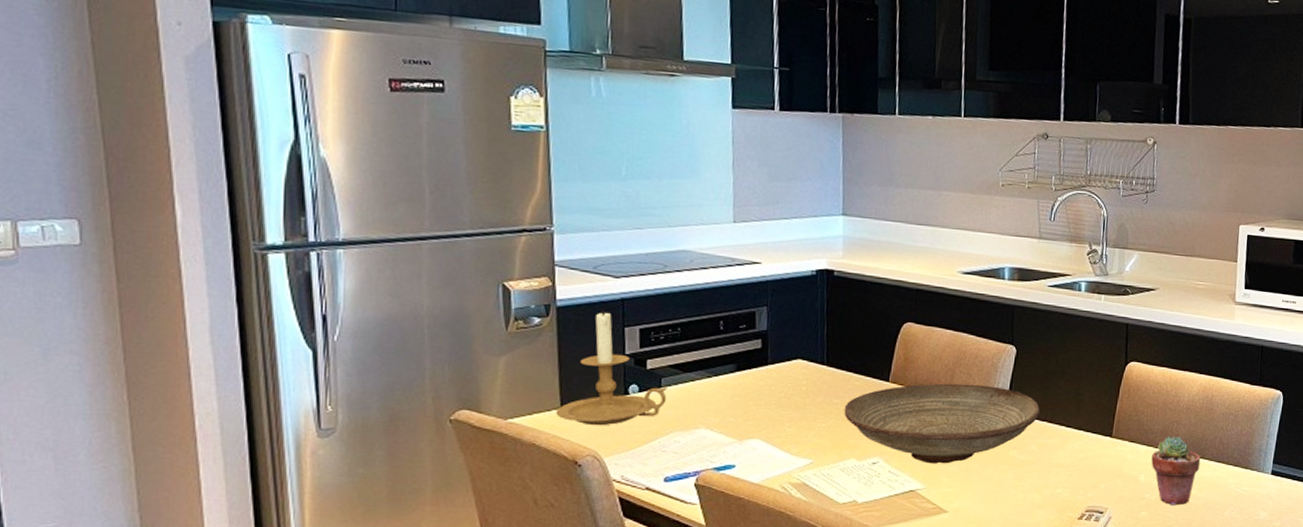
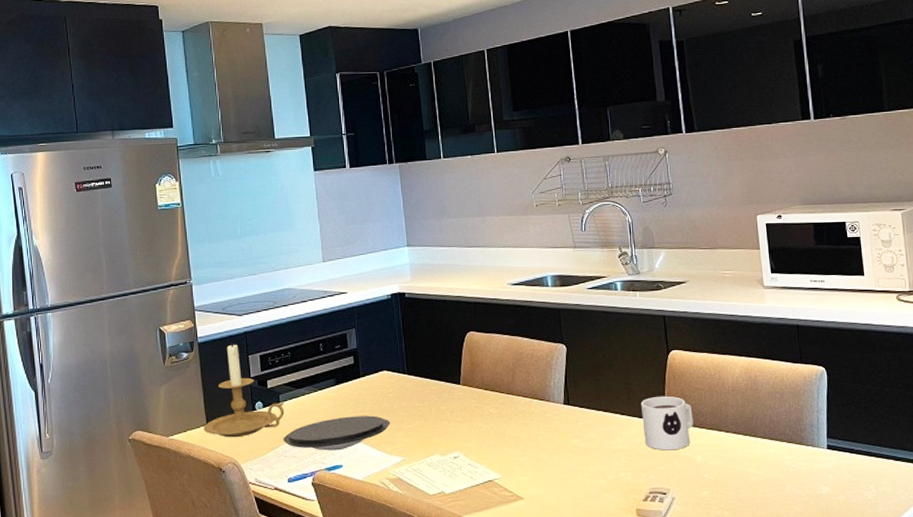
plate: none [662,409,801,448] -> present [283,415,391,451]
decorative bowl: present [844,383,1040,464] -> none [425,381,595,455]
mug: none [1088,409,1143,468] -> present [640,396,693,451]
potted succulent: present [1151,436,1201,506] -> none [705,417,754,484]

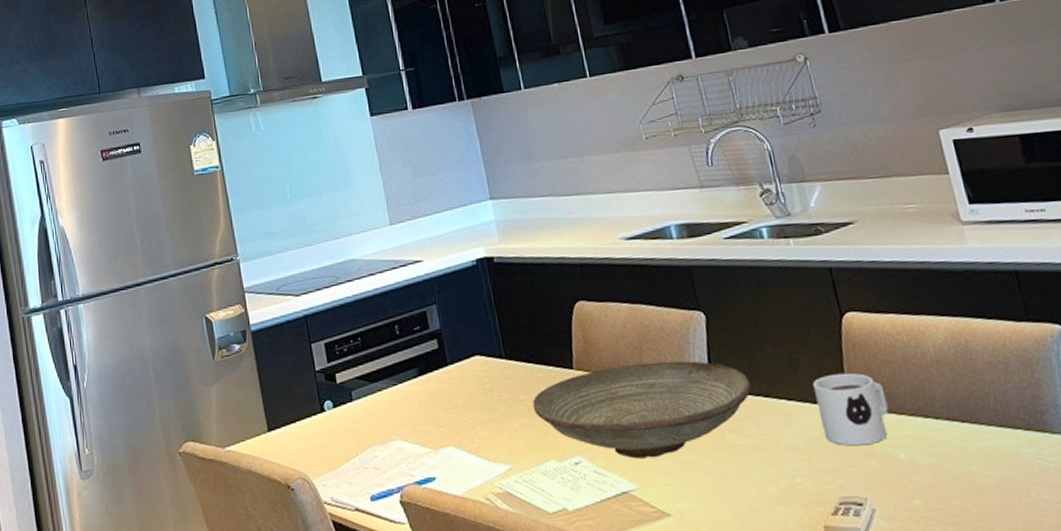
candle holder: present [203,342,285,438] -> none [264,328,360,447]
plate: present [283,415,391,451] -> none [360,413,491,460]
decorative bowl: none [425,381,595,455] -> present [532,360,751,459]

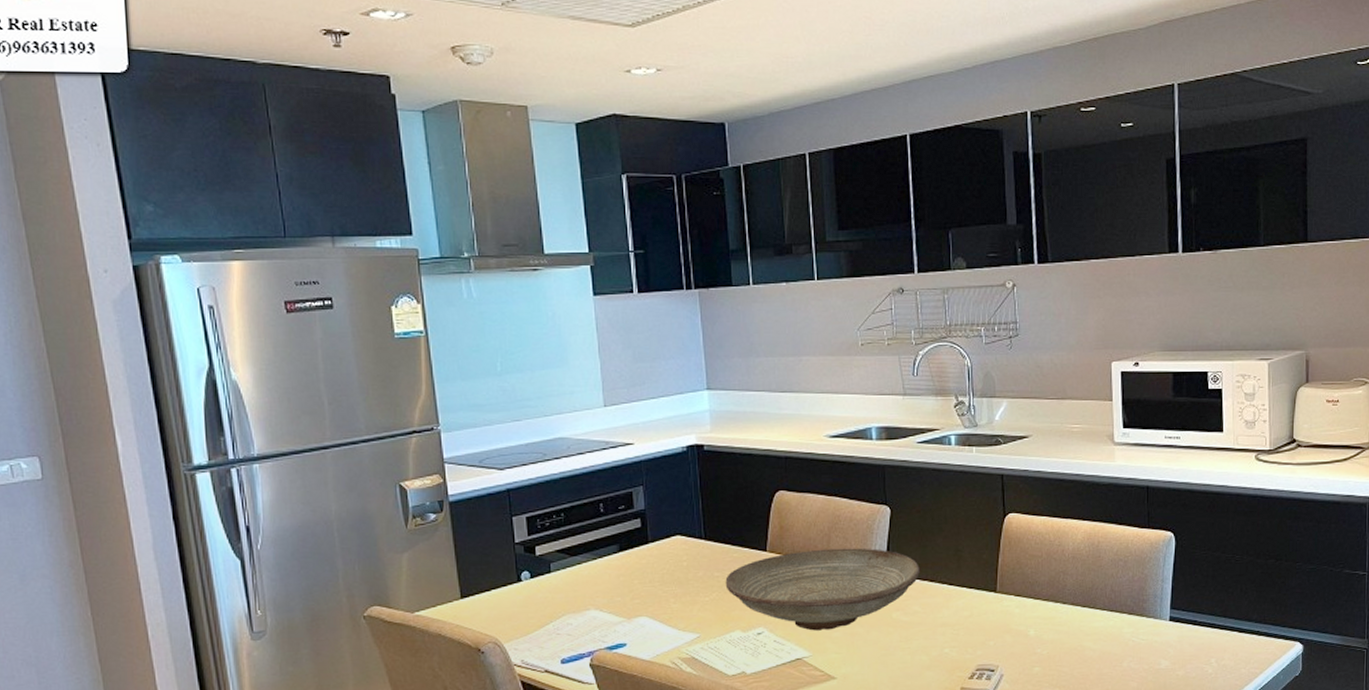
mug: present [812,372,888,446] -> none [971,564,1028,624]

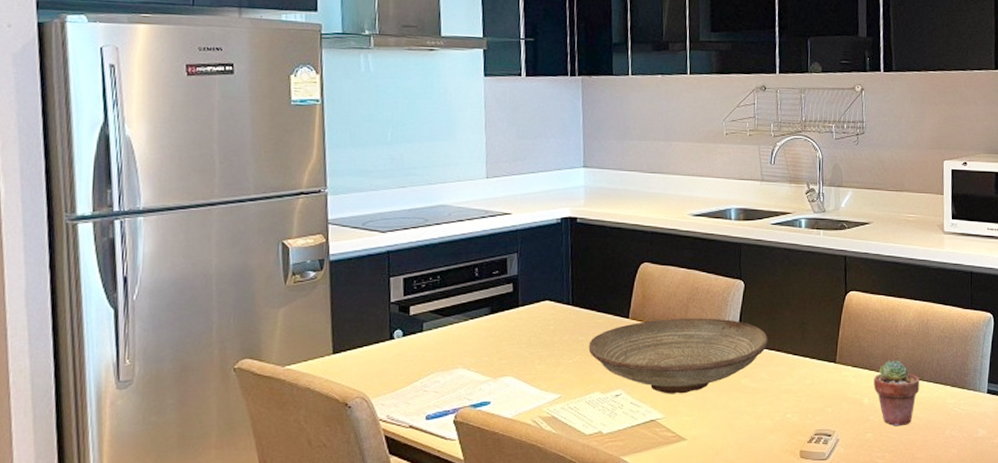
potted succulent: none [1040,587,1092,660] -> present [873,360,920,427]

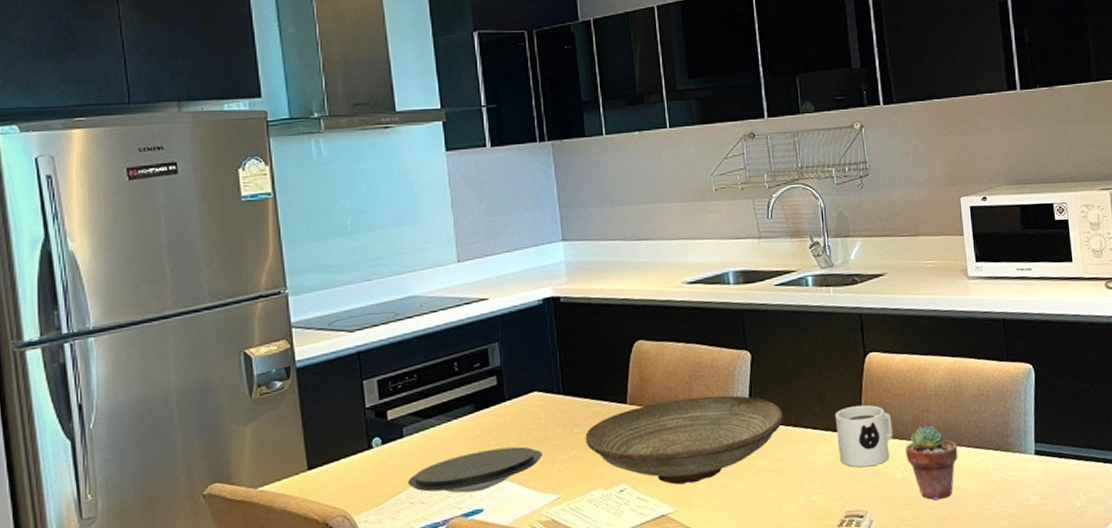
plate: none [423,349,549,386] -> present [408,446,543,493]
mug: none [814,337,864,392] -> present [834,404,893,468]

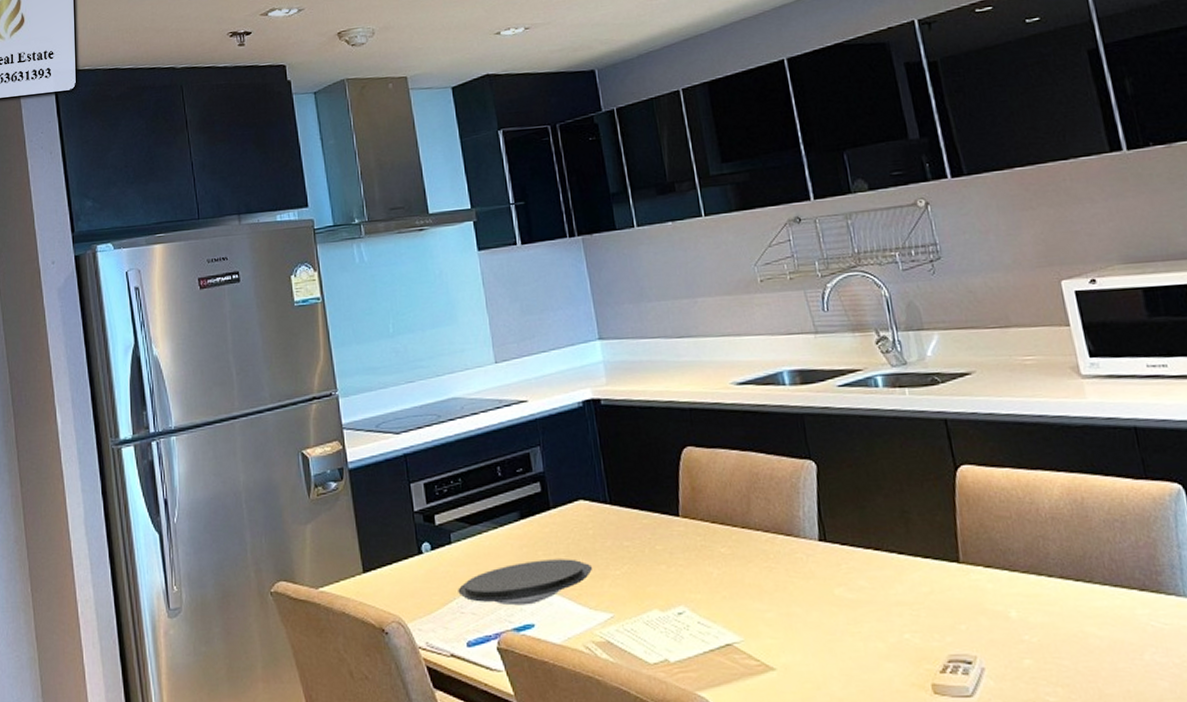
decorative bowl: present [585,395,783,485] -> none [636,510,861,611]
mug: present [834,404,893,468] -> none [924,527,1001,603]
potted succulent: present [905,425,958,501] -> none [1019,555,1091,650]

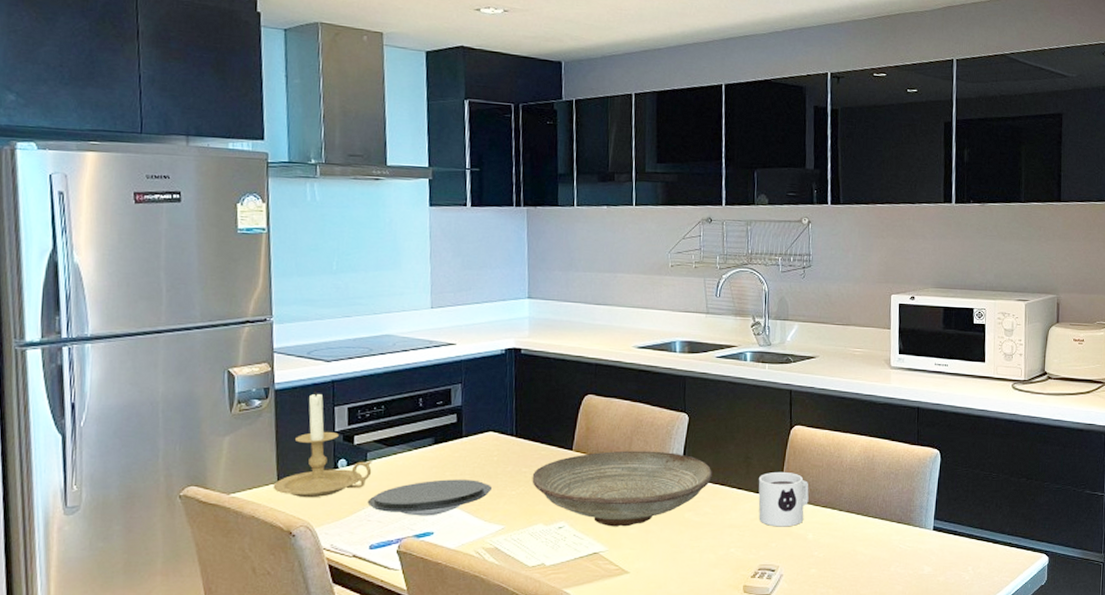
candle holder: none [359,467,458,590] -> present [273,390,372,498]
decorative bowl: none [636,510,861,611] -> present [532,450,712,527]
mug: none [924,527,1001,603] -> present [758,471,809,527]

